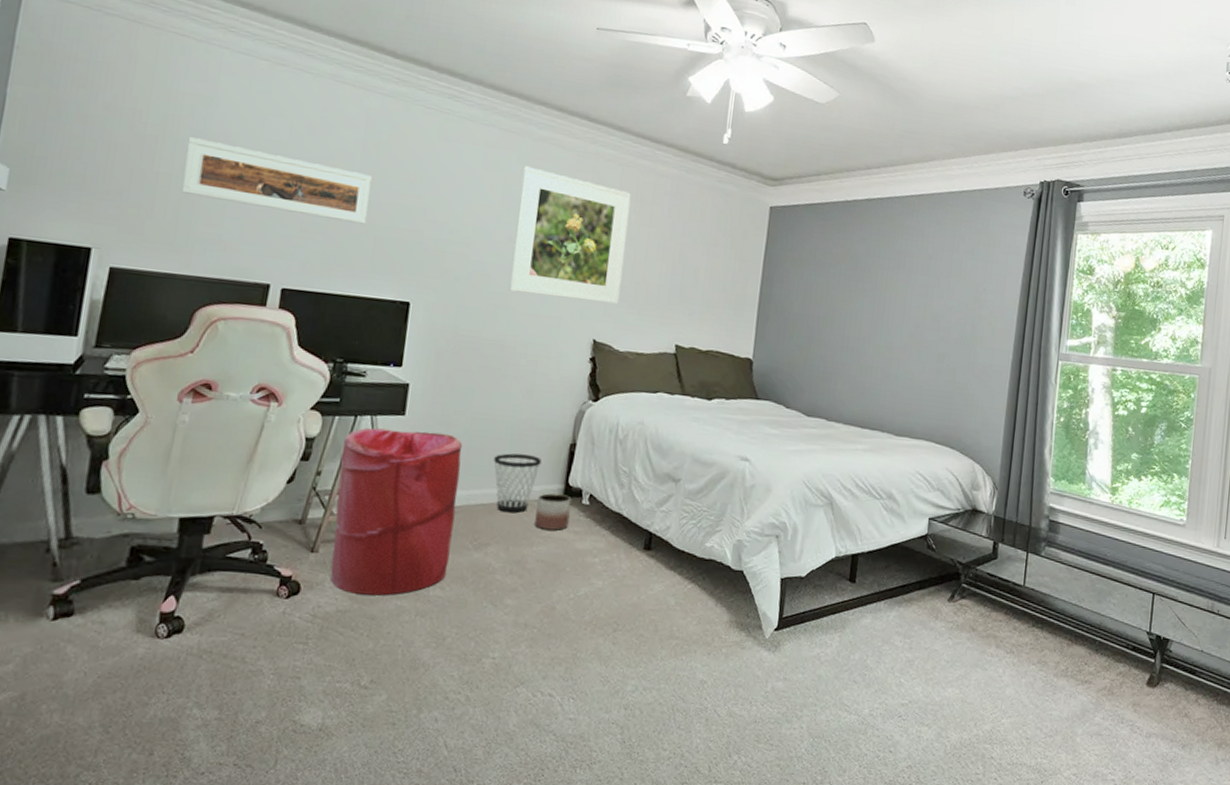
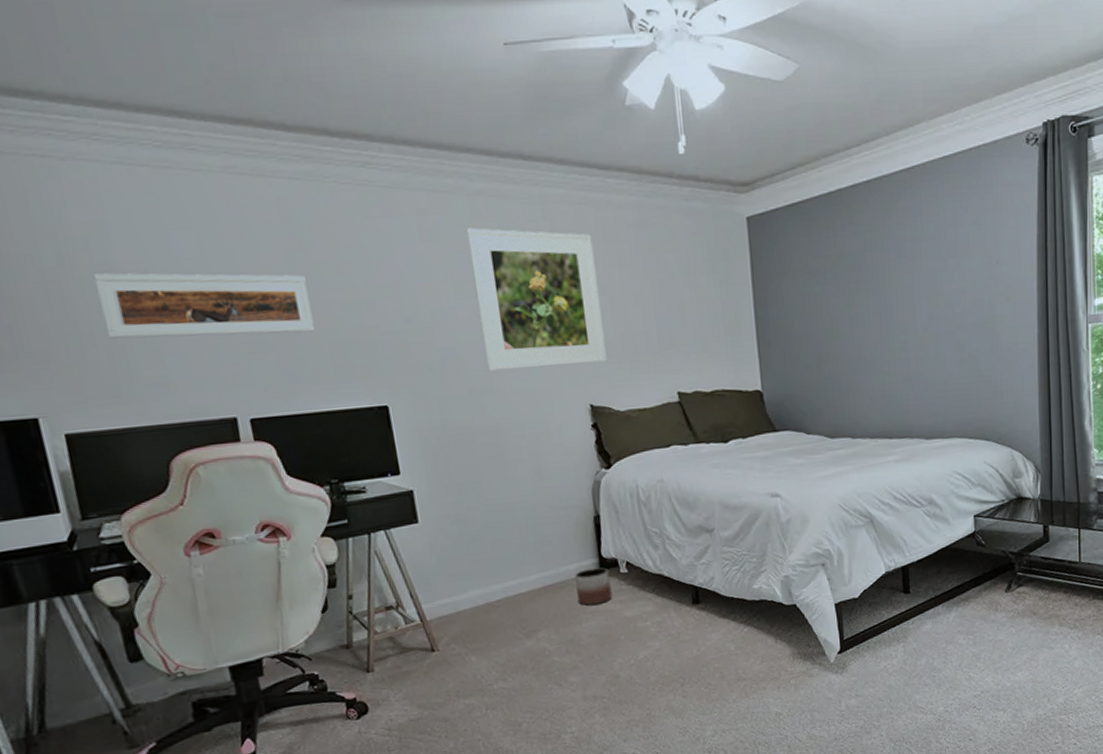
laundry hamper: present [330,428,463,596] -> none [364,532,505,702]
wastebasket: present [494,453,542,513] -> none [520,535,570,597]

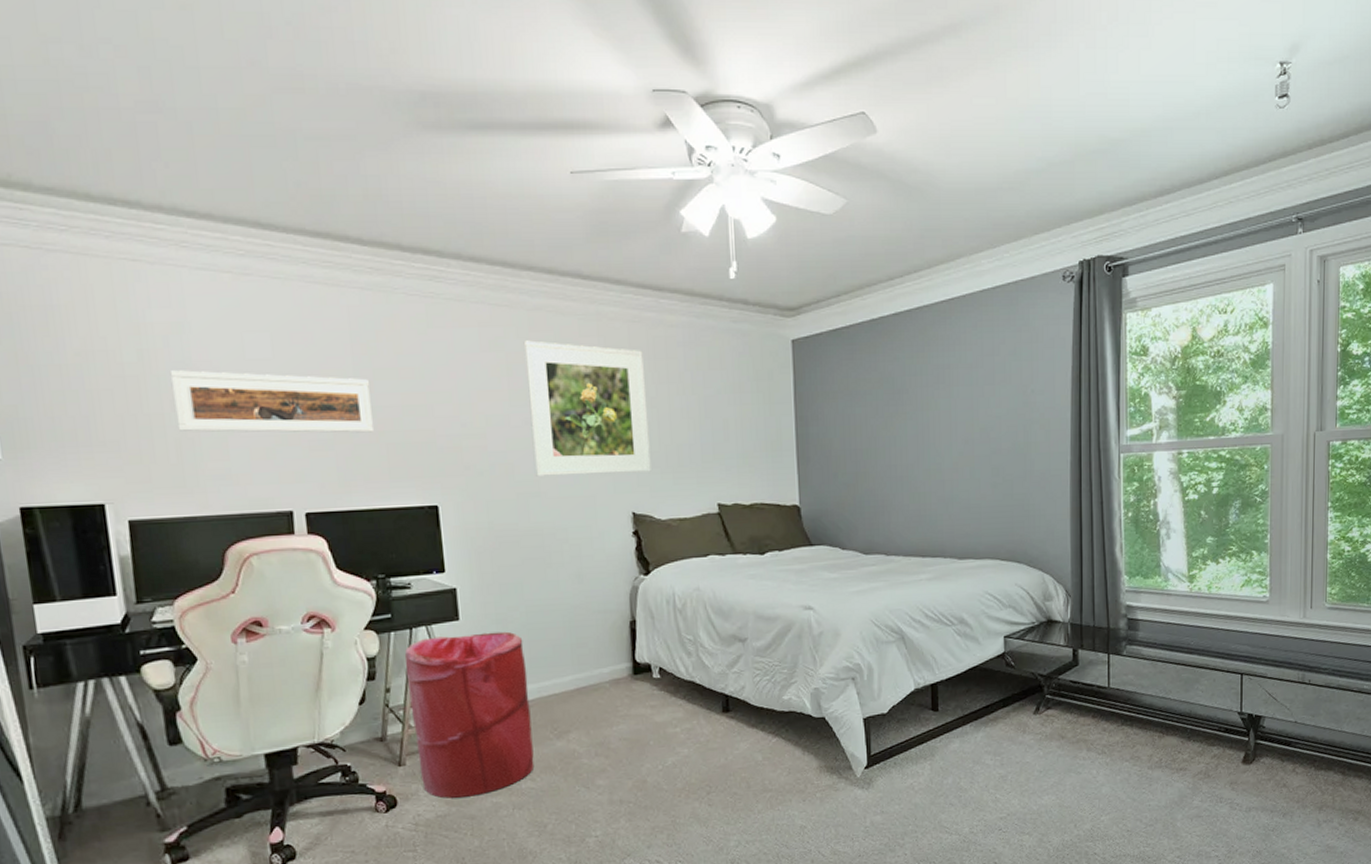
laundry hamper: none [364,532,505,702] -> present [404,631,535,798]
planter: present [575,567,612,606] -> none [608,672,644,709]

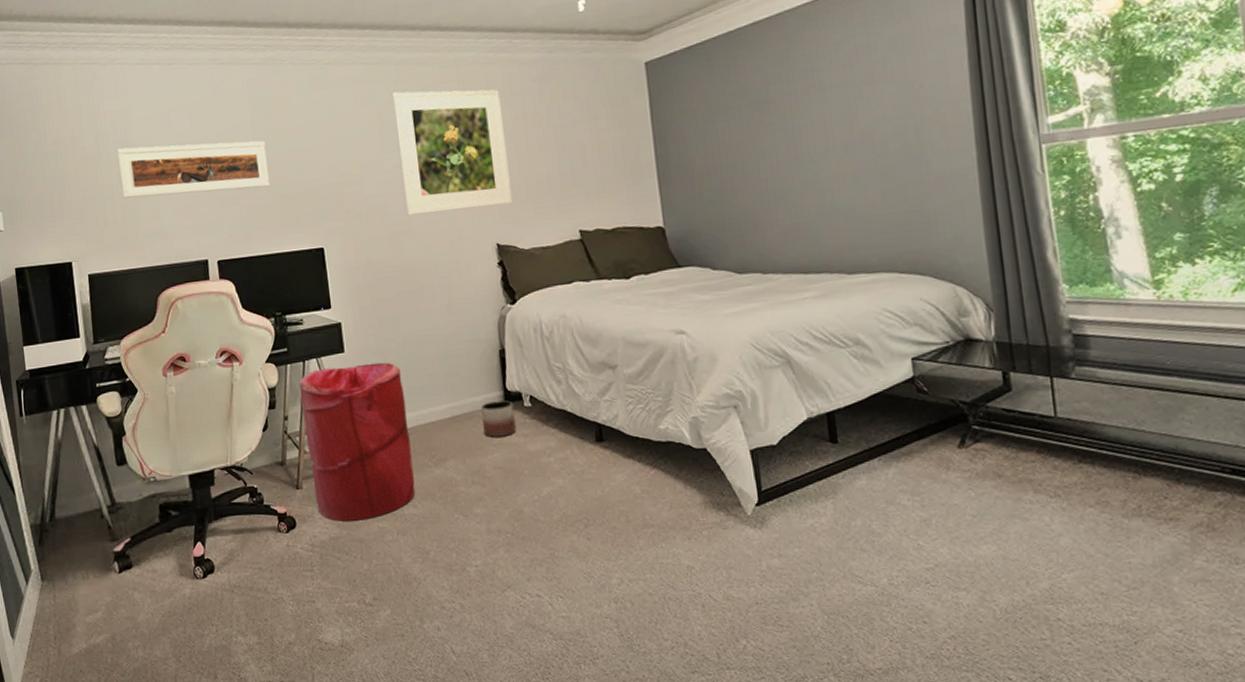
planter: none [608,672,644,709] -> present [481,400,516,437]

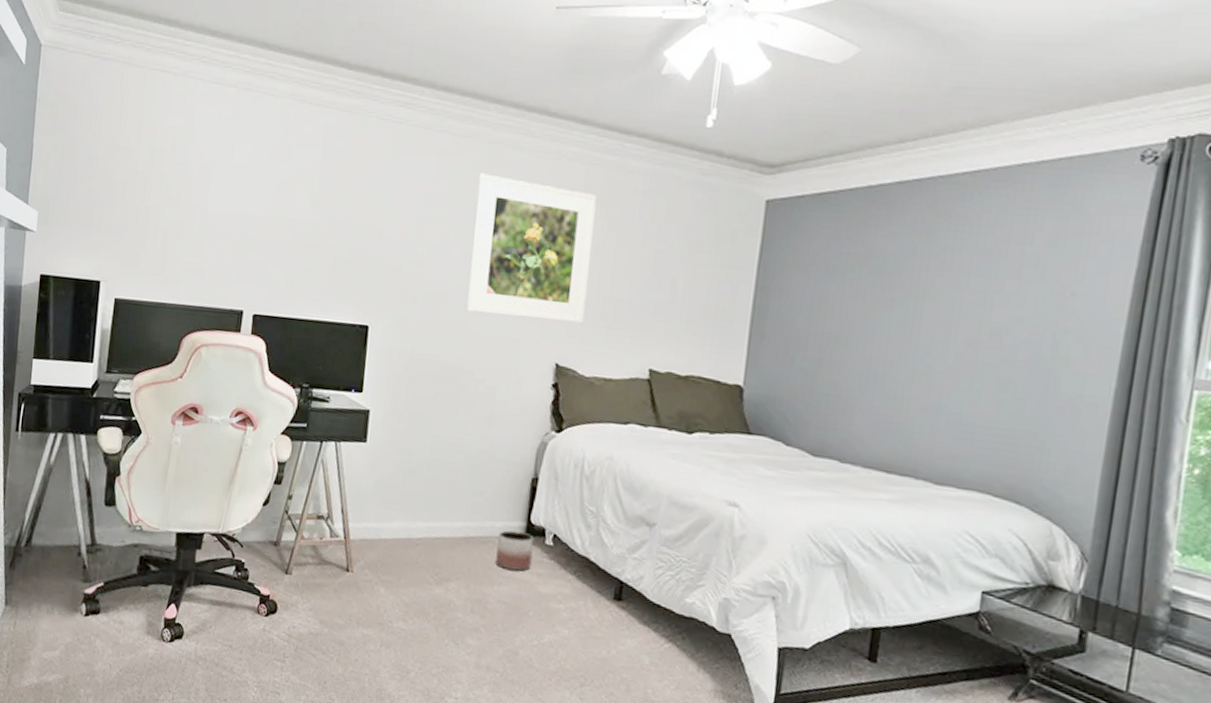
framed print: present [117,140,270,198] -> none [167,170,330,247]
laundry hamper: present [299,362,416,521] -> none [303,454,422,623]

